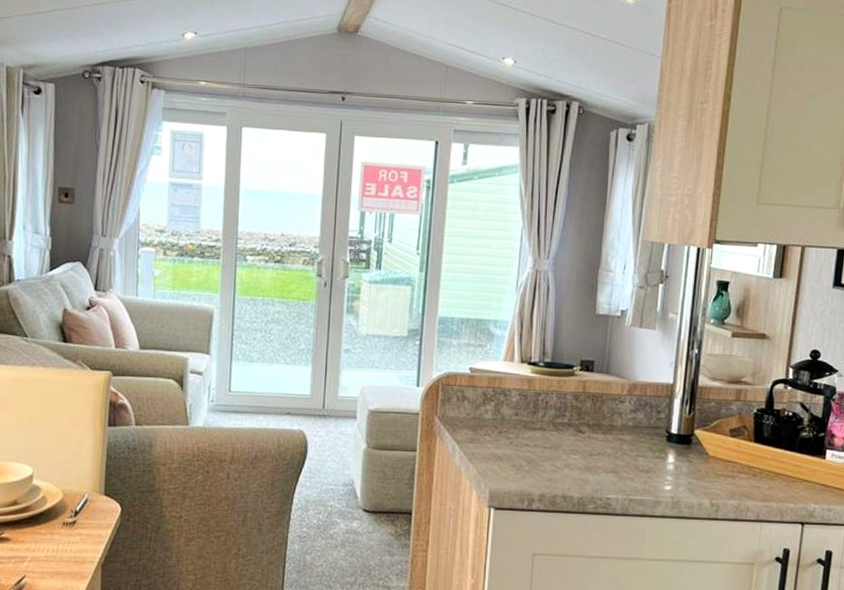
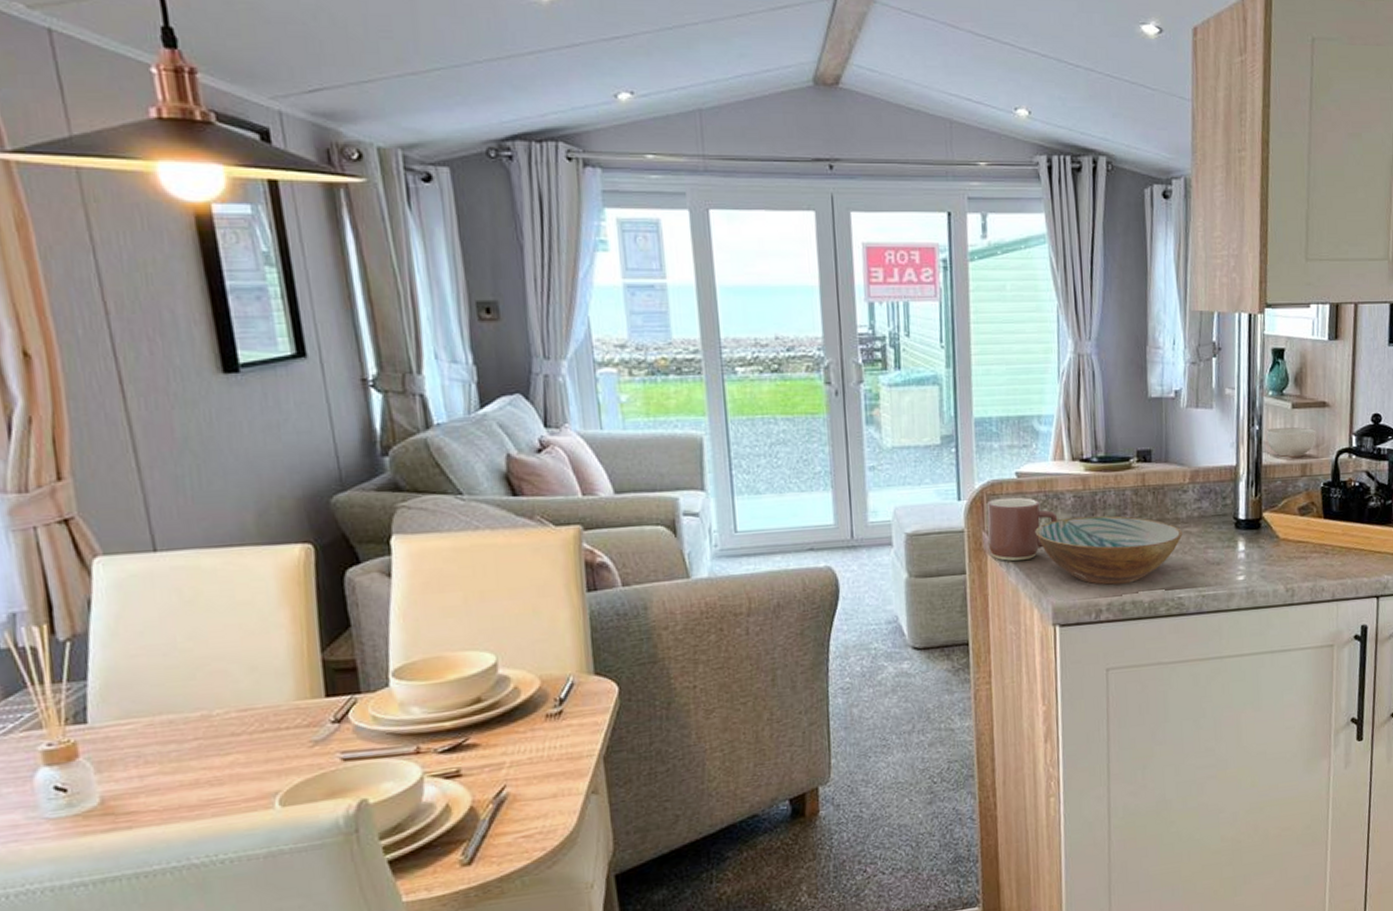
mug: none [439,388,503,447] -> present [987,497,1058,562]
bowl: none [481,413,616,480] -> present [1035,515,1183,585]

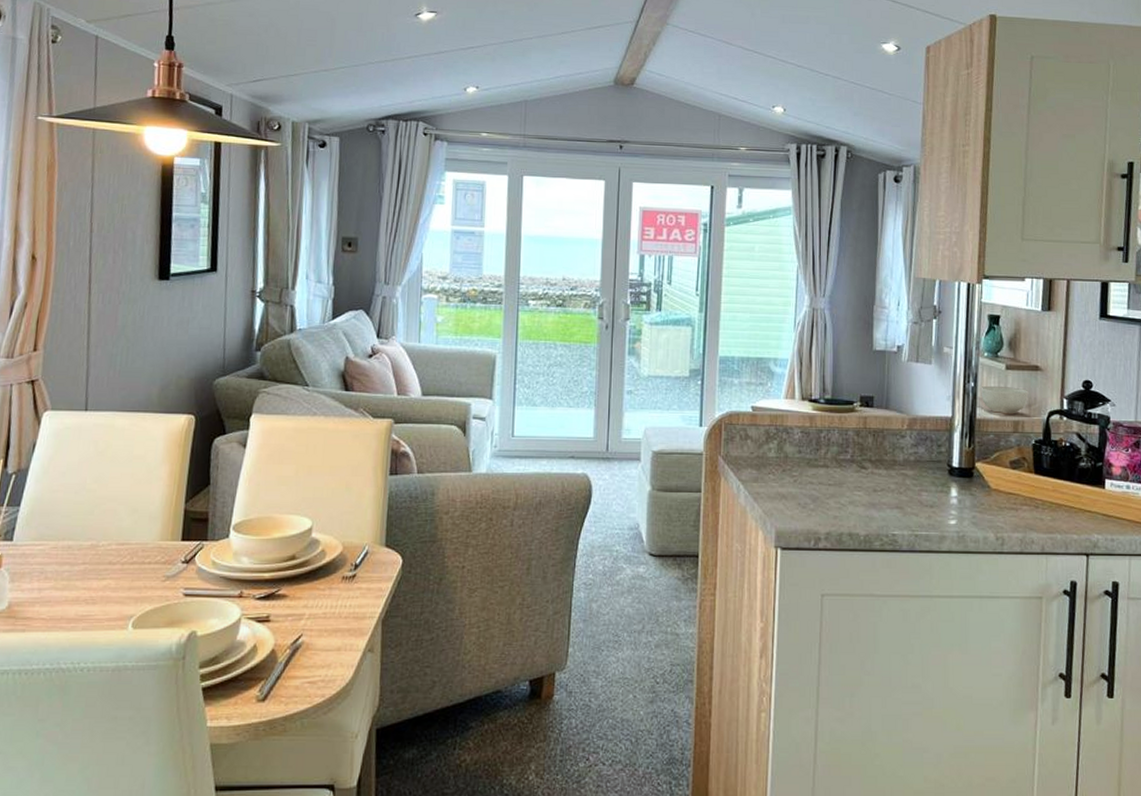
mug: present [987,497,1058,562] -> none [723,427,786,486]
bowl: present [1035,515,1183,585] -> none [765,450,899,517]

